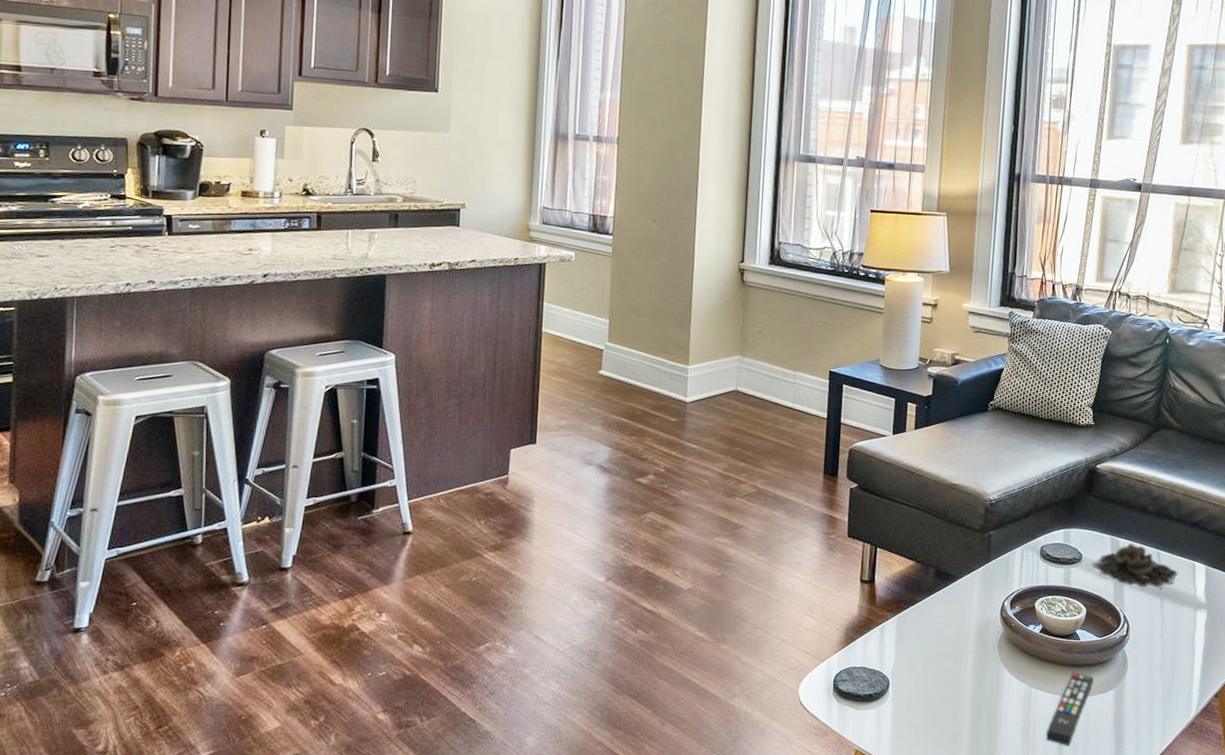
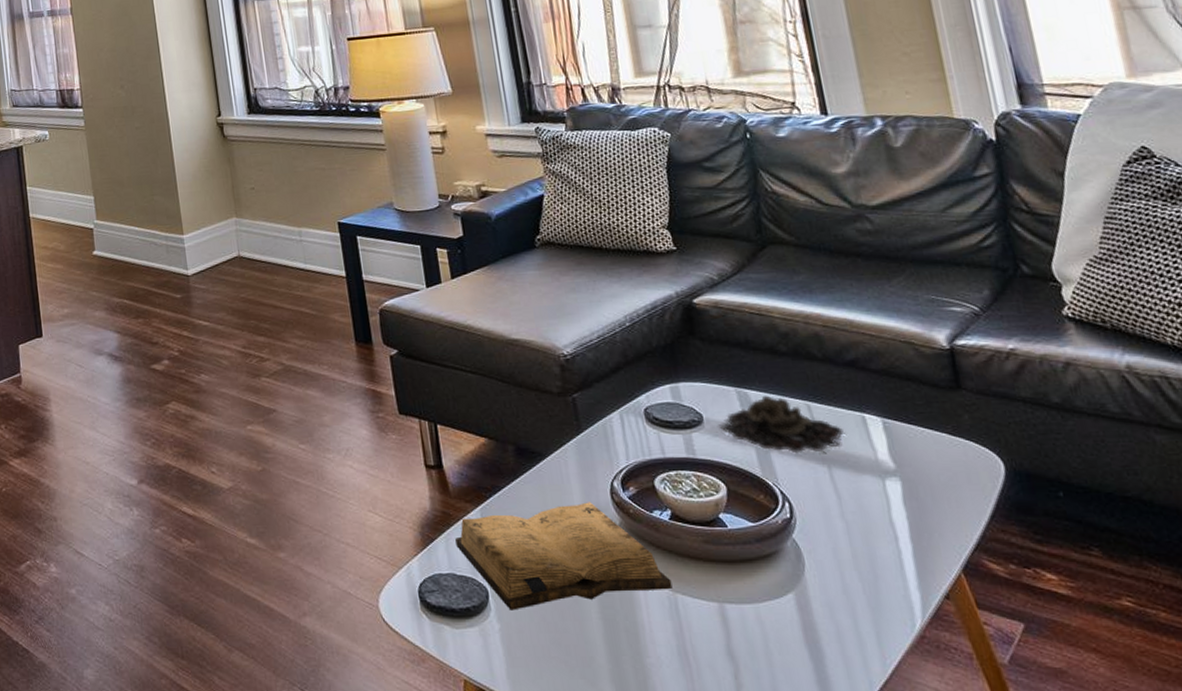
diary: none [872,616,1030,697] -> present [455,502,673,611]
remote control: present [1045,672,1094,746] -> none [711,570,761,672]

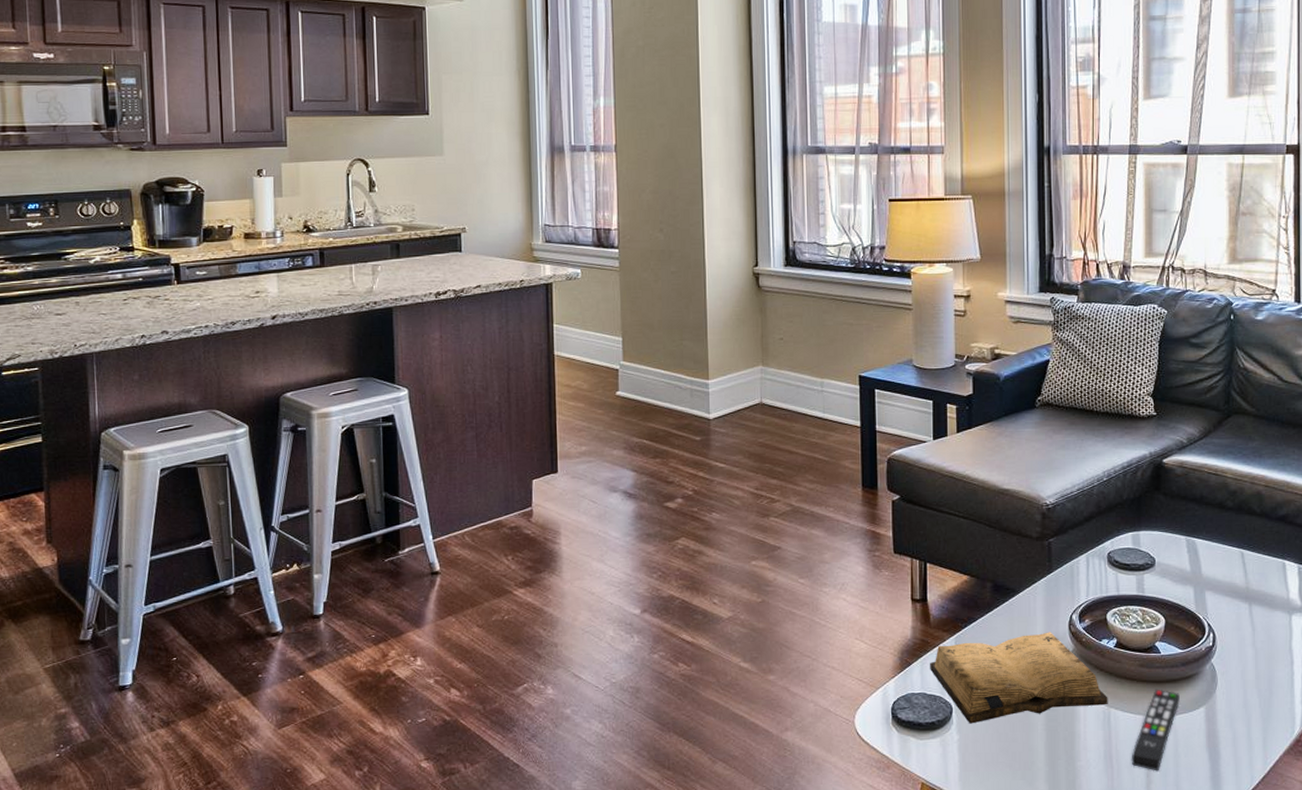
remote control: none [711,570,761,672] -> present [1131,689,1180,772]
succulent plant: present [717,395,845,454] -> none [1166,543,1267,593]

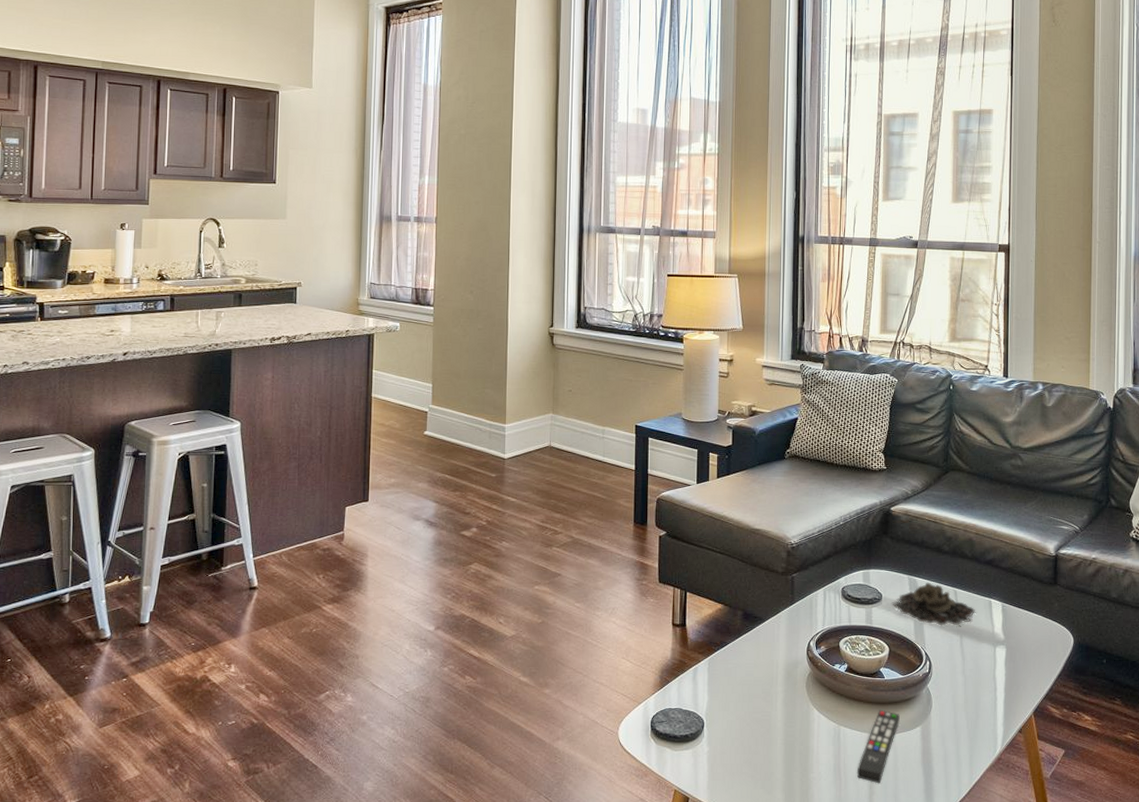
diary: present [930,632,1108,724] -> none [686,656,839,737]
succulent plant: none [1166,543,1267,593] -> present [891,582,976,626]

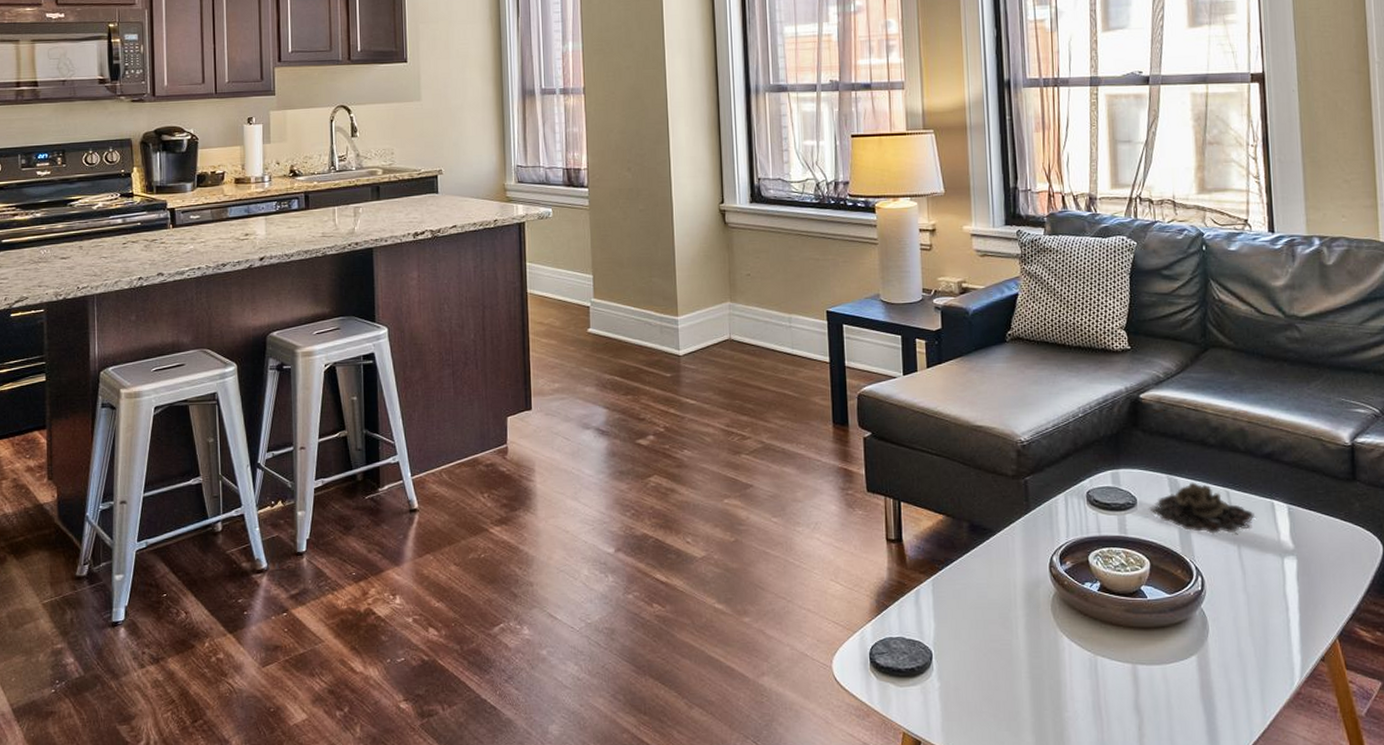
remote control: present [856,709,900,784] -> none [1121,635,1170,724]

